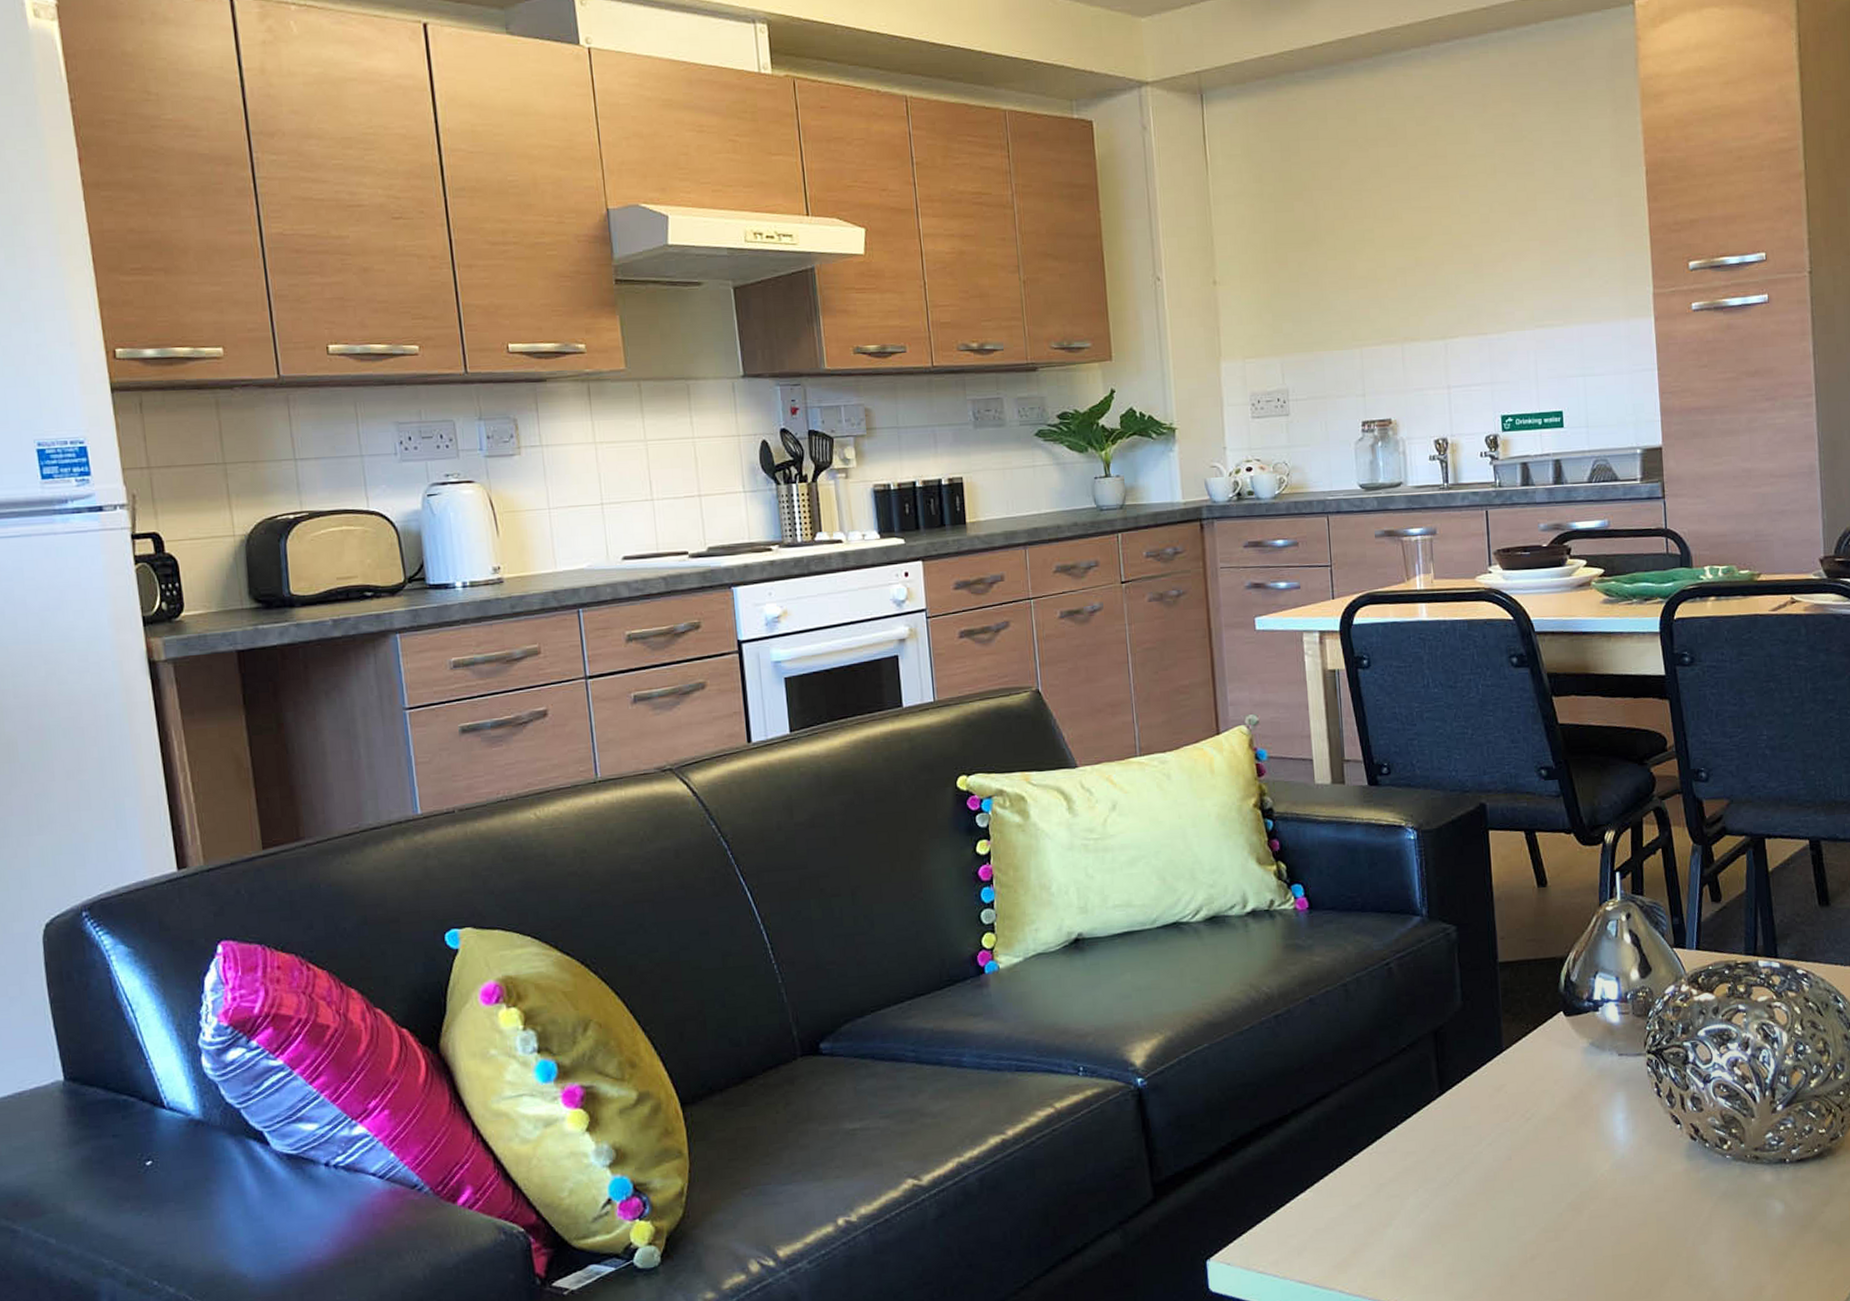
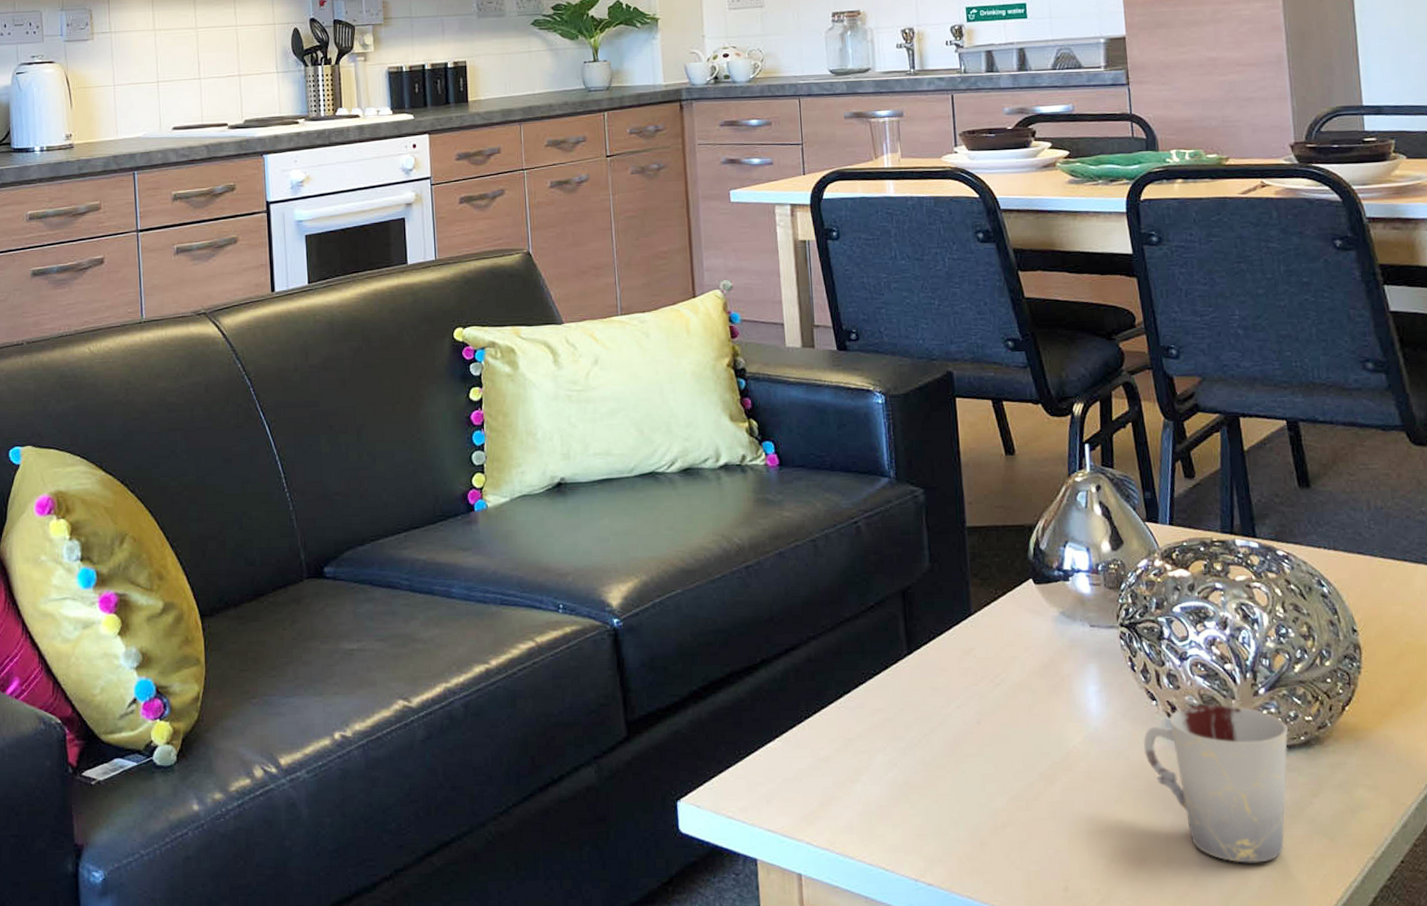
cup: none [1668,1123,1803,1274] -> present [1144,704,1288,863]

